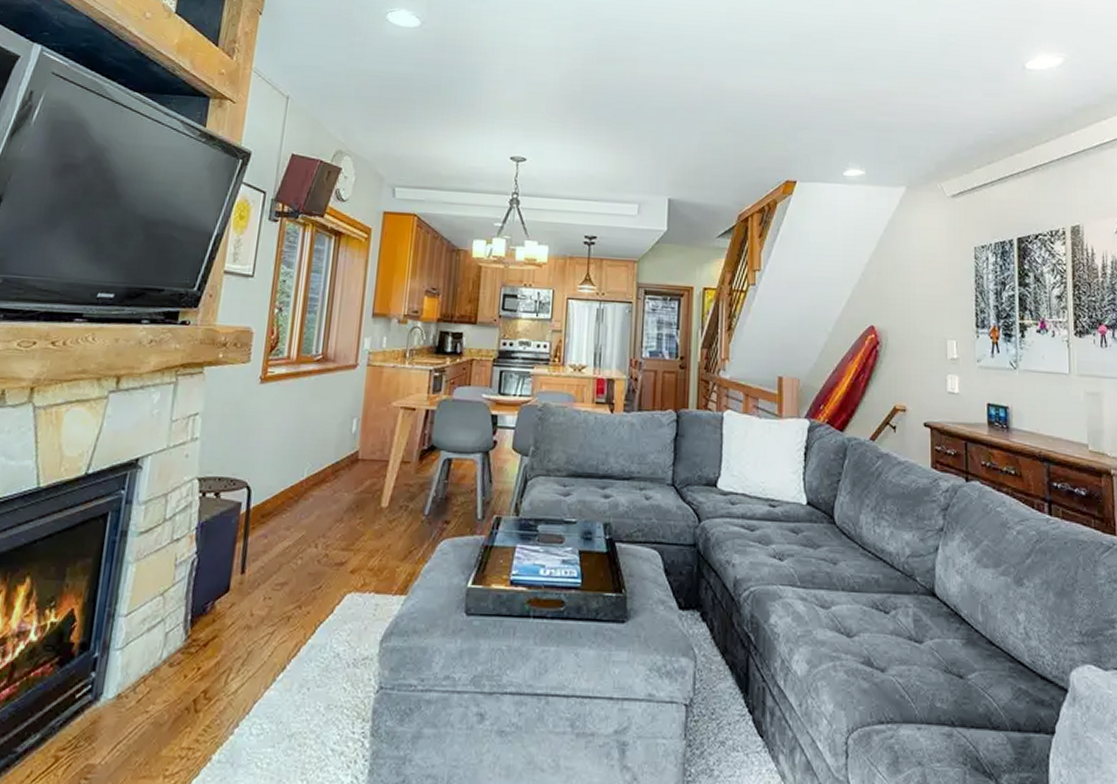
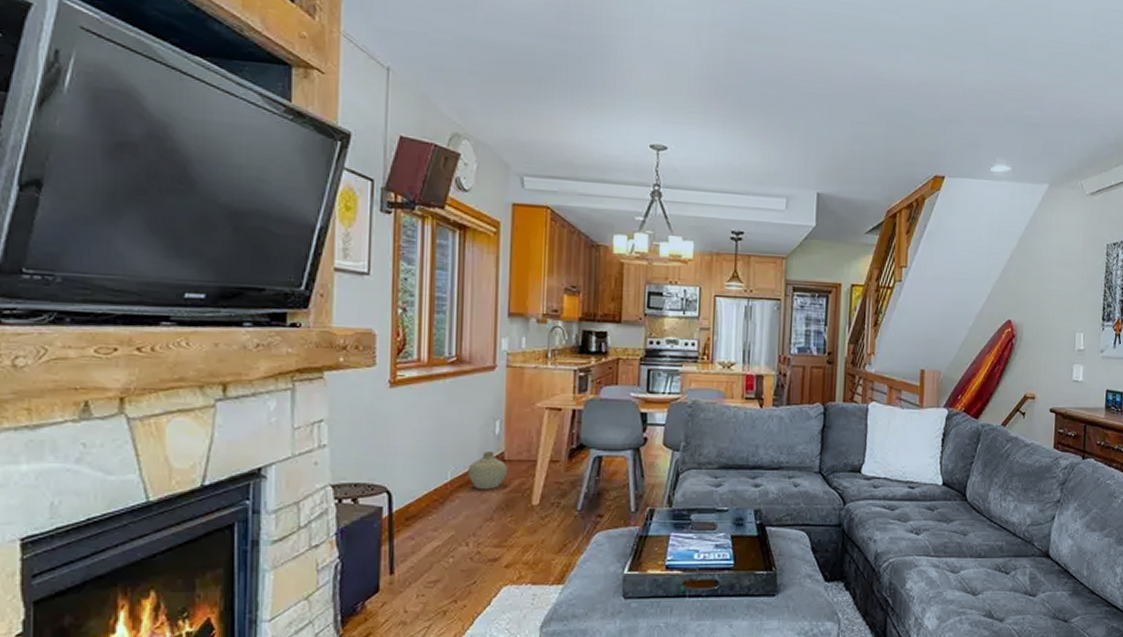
ceramic jug: none [322,450,361,489] -> present [467,452,508,490]

